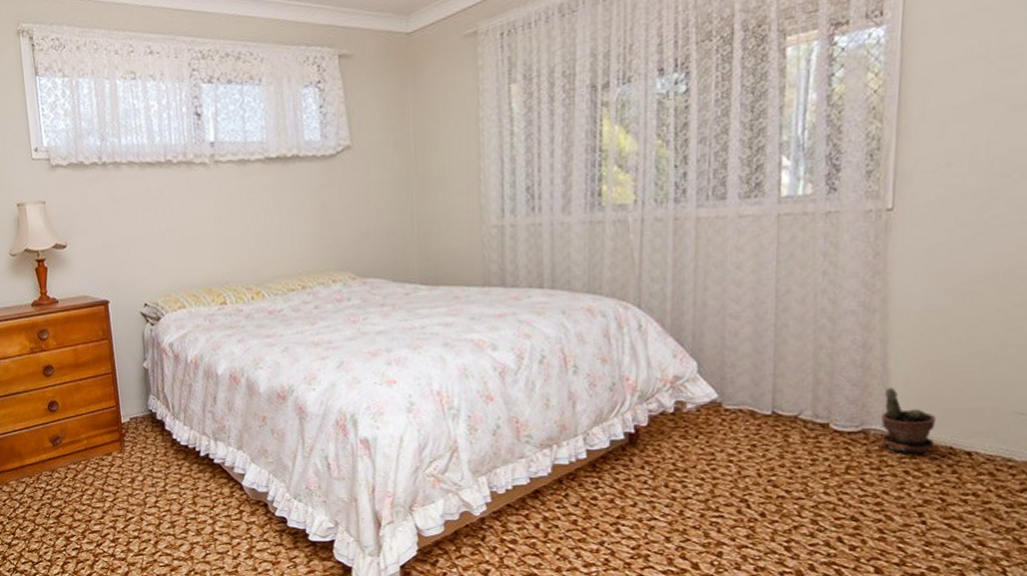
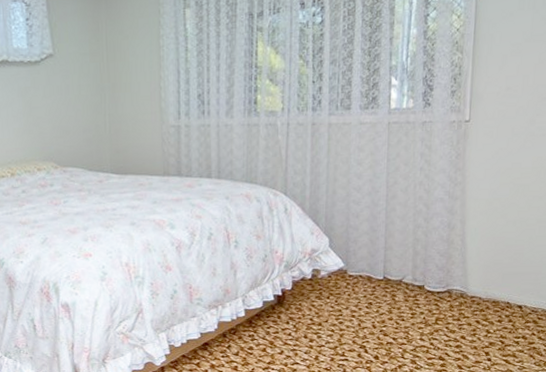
potted plant: present [880,387,936,454] -> none [460,257,498,308]

